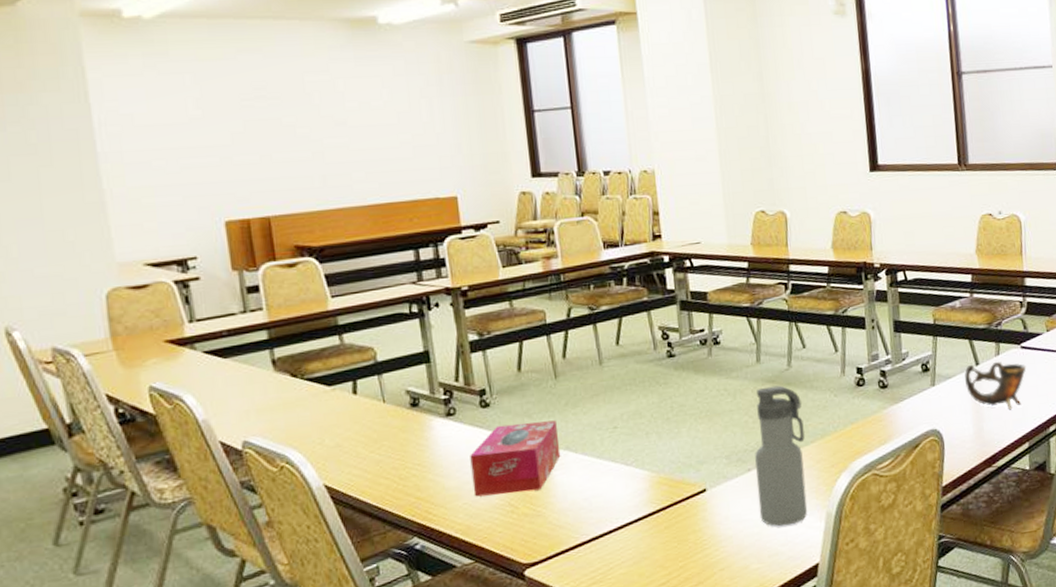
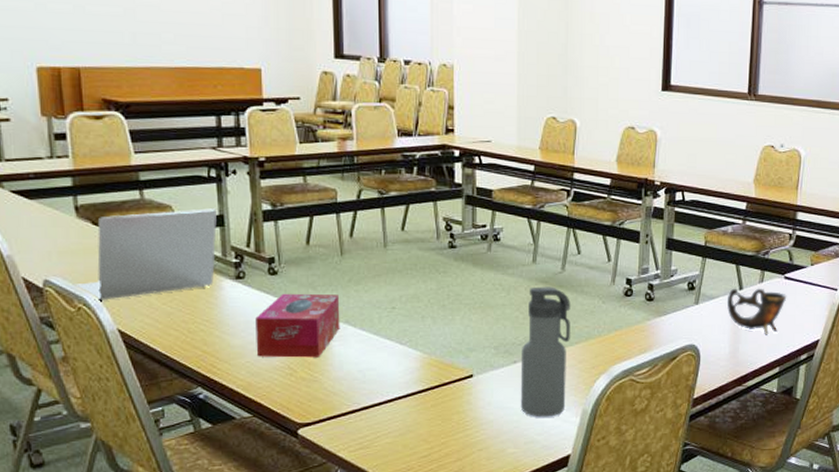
laptop: none [276,345,423,457] -> present [75,208,217,301]

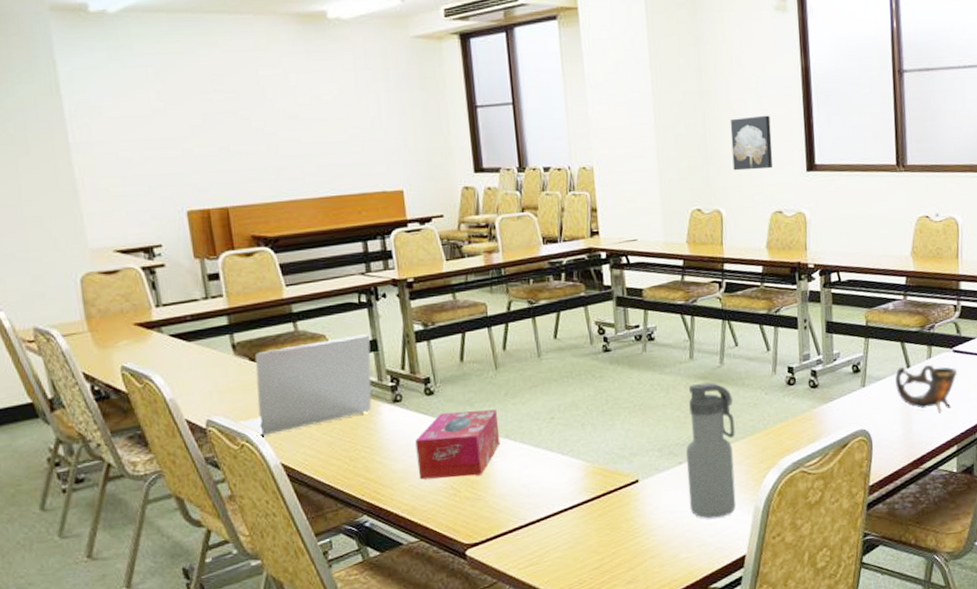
wall art: none [591,31,631,85] -> present [730,115,773,171]

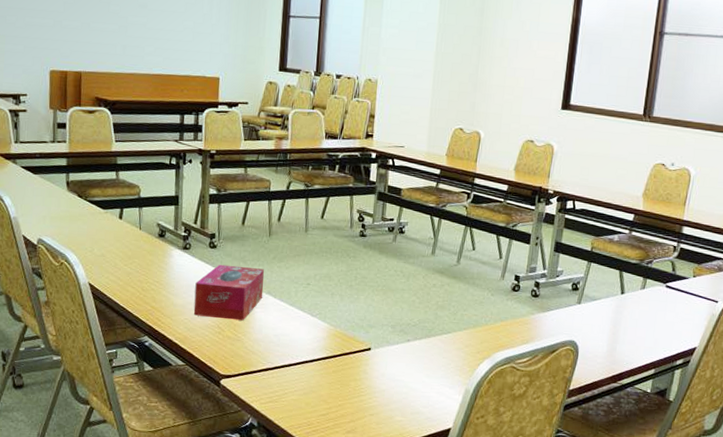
laptop: present [237,334,372,437] -> none [61,190,173,259]
water bottle: present [686,382,737,519] -> none [410,276,463,393]
wall art: present [730,115,773,171] -> none [497,55,537,103]
cup: present [894,364,958,413] -> none [608,292,667,338]

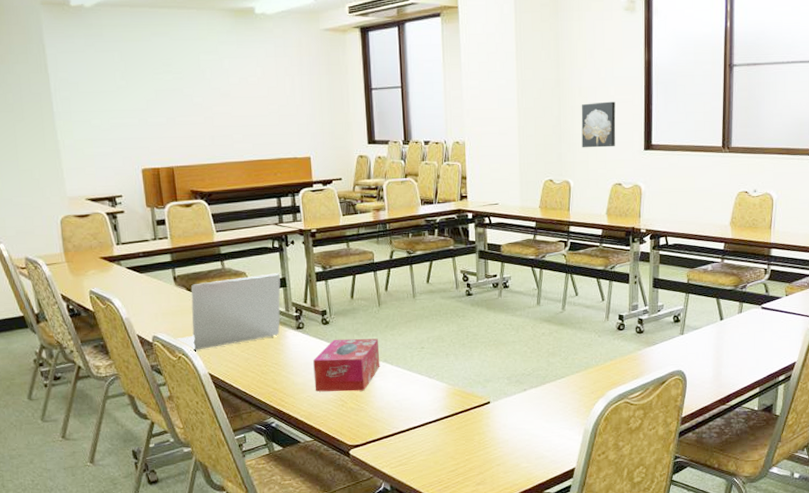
laptop: none [61,190,173,259] -> present [176,273,281,351]
wall art: none [497,55,537,103] -> present [581,101,616,148]

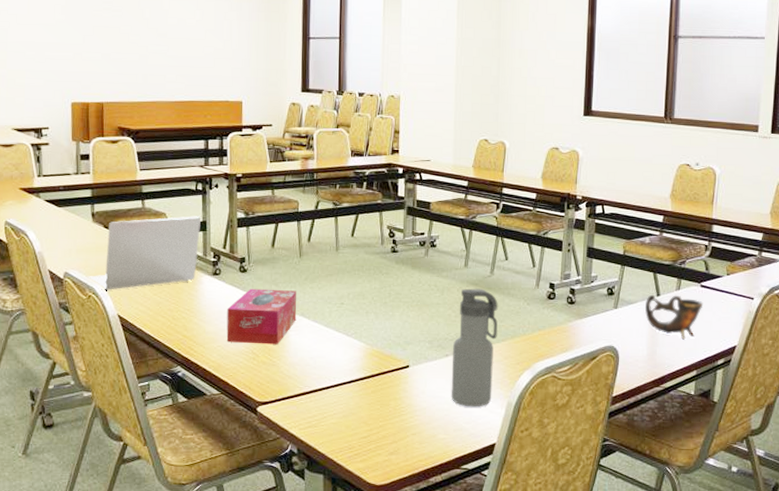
water bottle: none [530,324,571,436] -> present [451,288,498,407]
wall art: present [581,101,616,148] -> none [519,65,556,111]
cup: none [709,318,764,360] -> present [644,294,704,340]

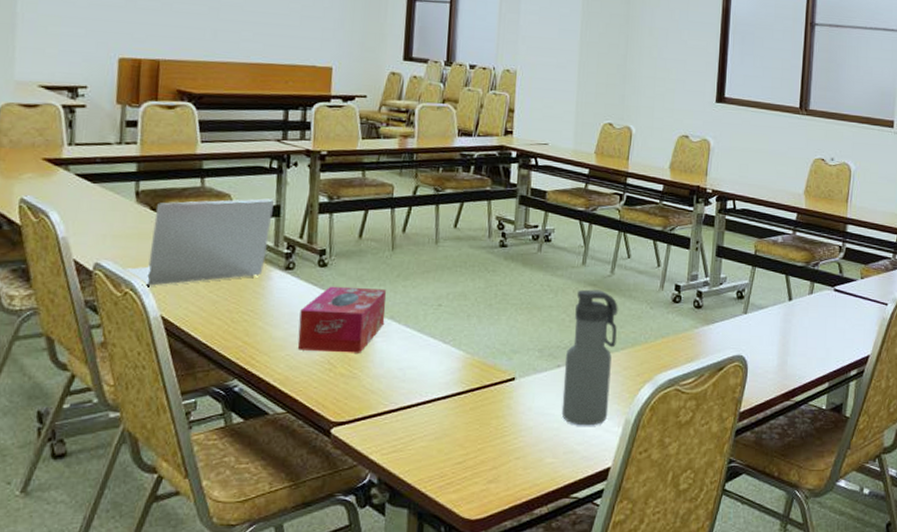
cup: present [644,294,704,340] -> none [775,298,837,349]

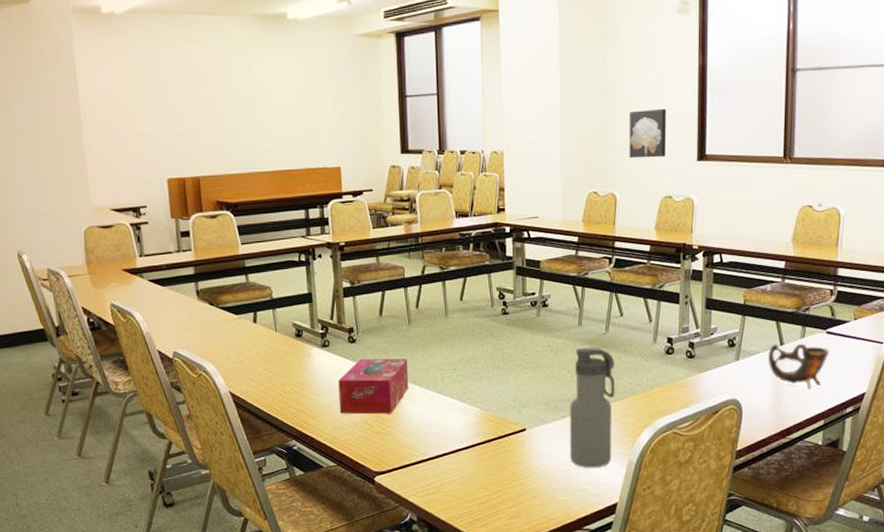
laptop: present [125,198,274,286] -> none [197,288,306,368]
wall art: none [648,45,688,96] -> present [629,108,667,159]
cup: none [775,298,837,349] -> present [767,343,830,389]

